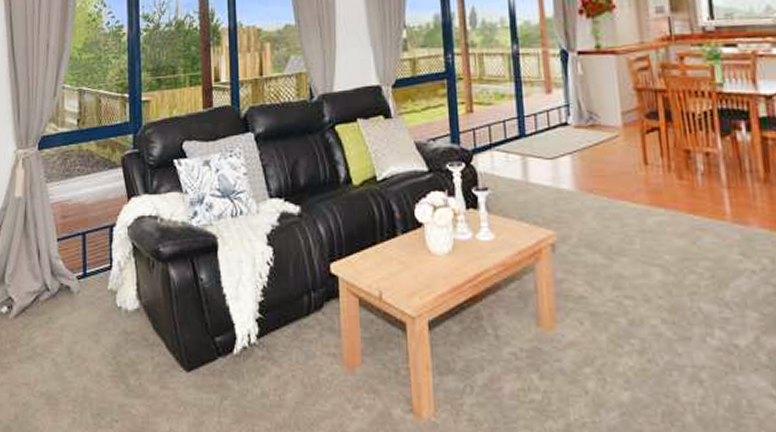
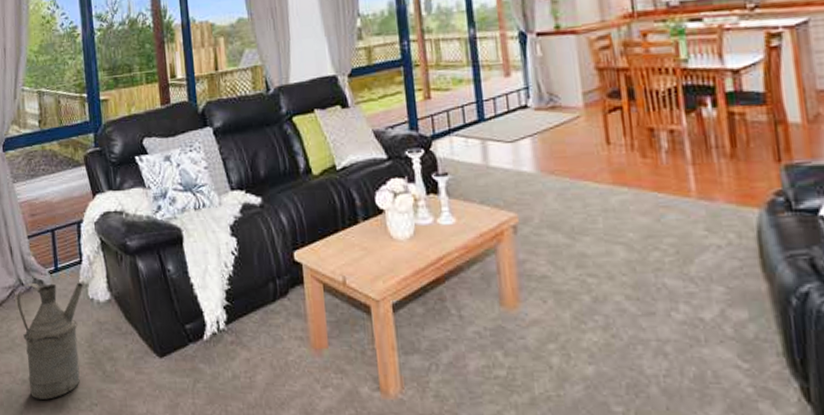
watering can: none [40,287,111,414] -> present [16,282,83,400]

